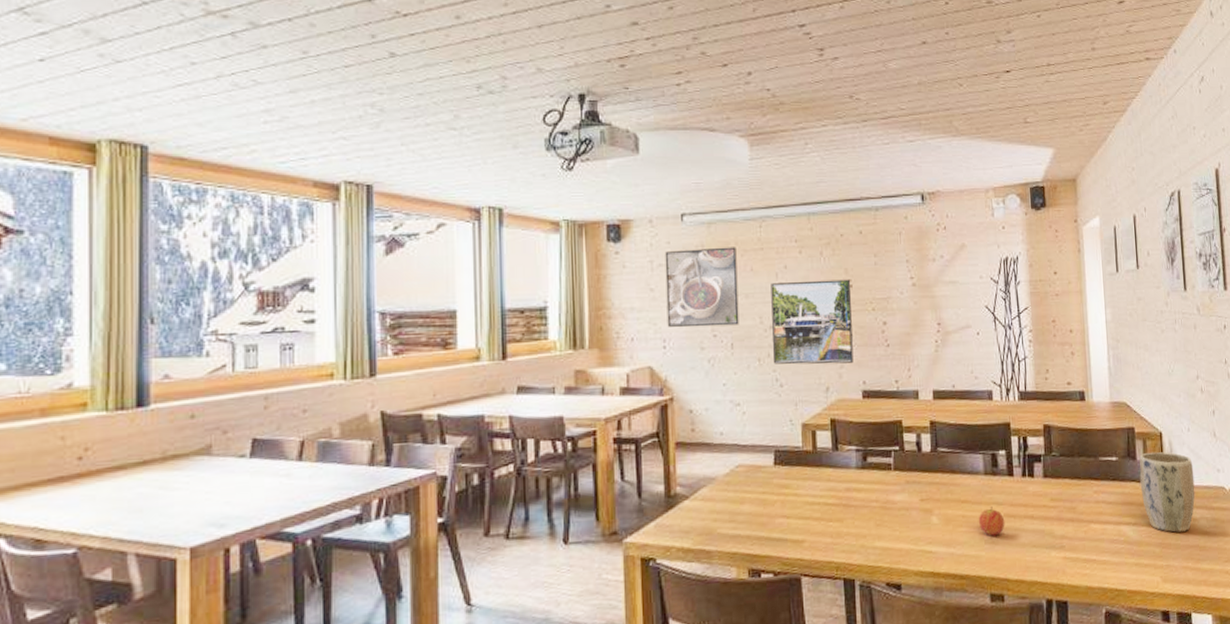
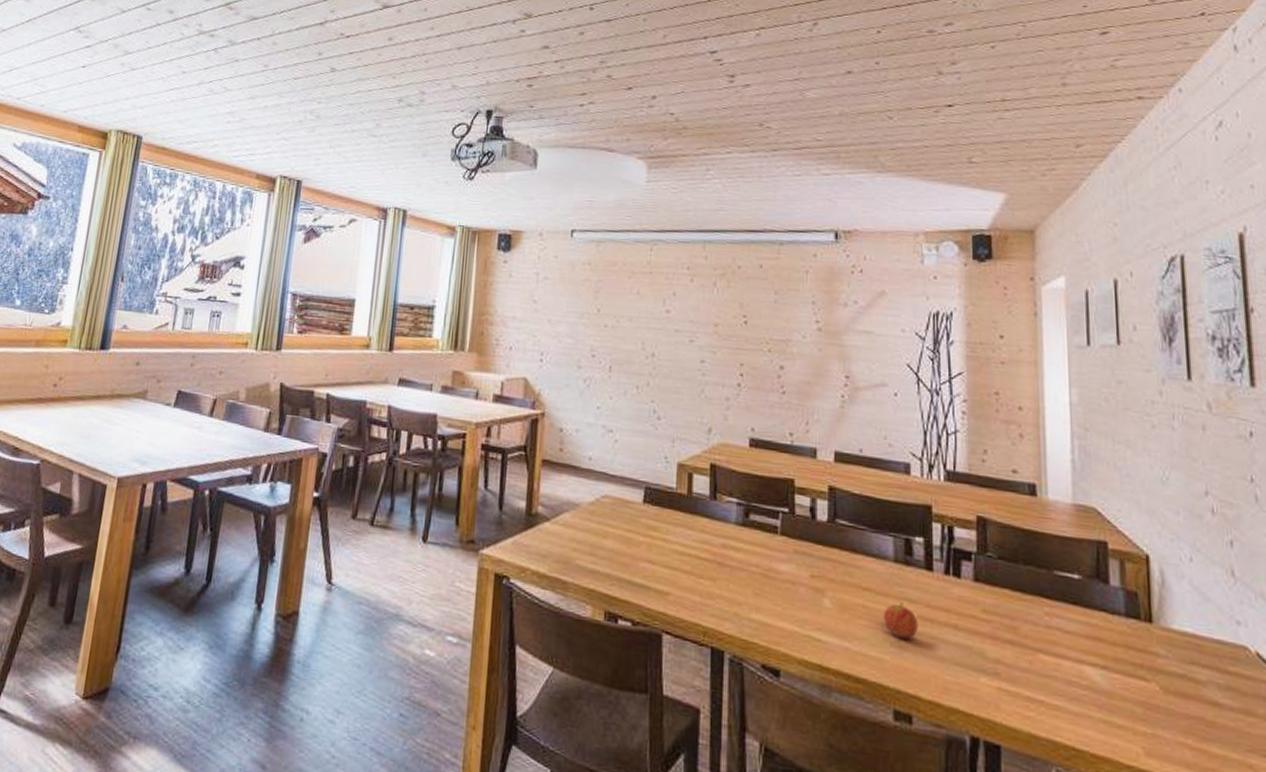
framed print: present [665,247,739,328] -> none [546,265,624,348]
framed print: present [771,279,854,365] -> none [653,309,746,406]
plant pot: present [1139,451,1195,533] -> none [1113,577,1200,695]

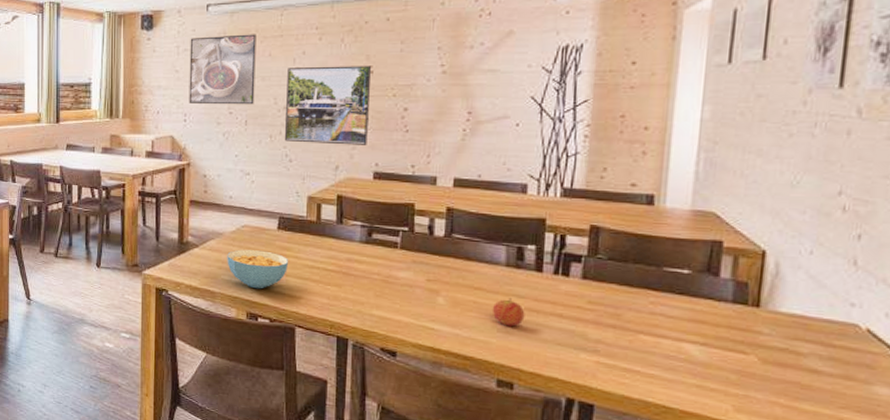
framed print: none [546,265,624,348] -> present [189,34,256,105]
cereal bowl: none [583,526,655,580] -> present [227,249,288,289]
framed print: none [653,309,746,406] -> present [285,65,372,145]

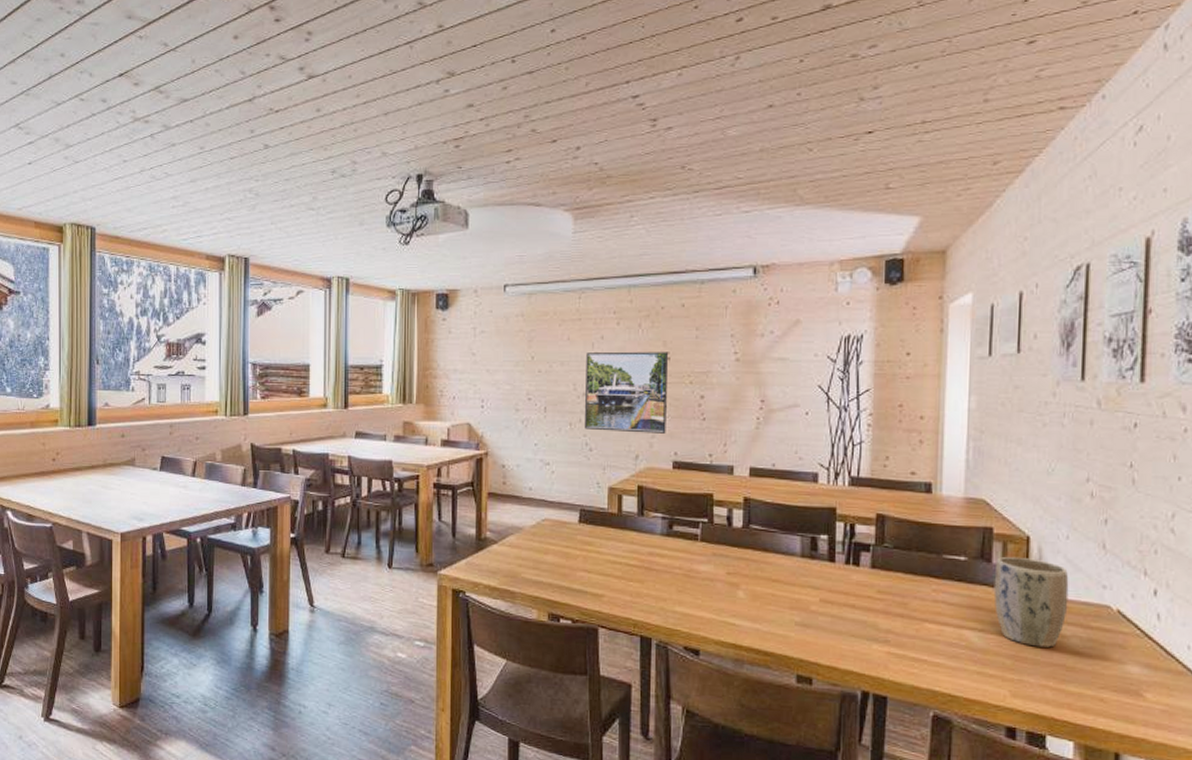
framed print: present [189,34,256,105] -> none [486,317,555,391]
cereal bowl: present [227,249,288,289] -> none [527,545,590,588]
fruit: present [492,298,525,327] -> none [789,590,821,619]
plant pot: none [719,270,810,364] -> present [993,556,1069,648]

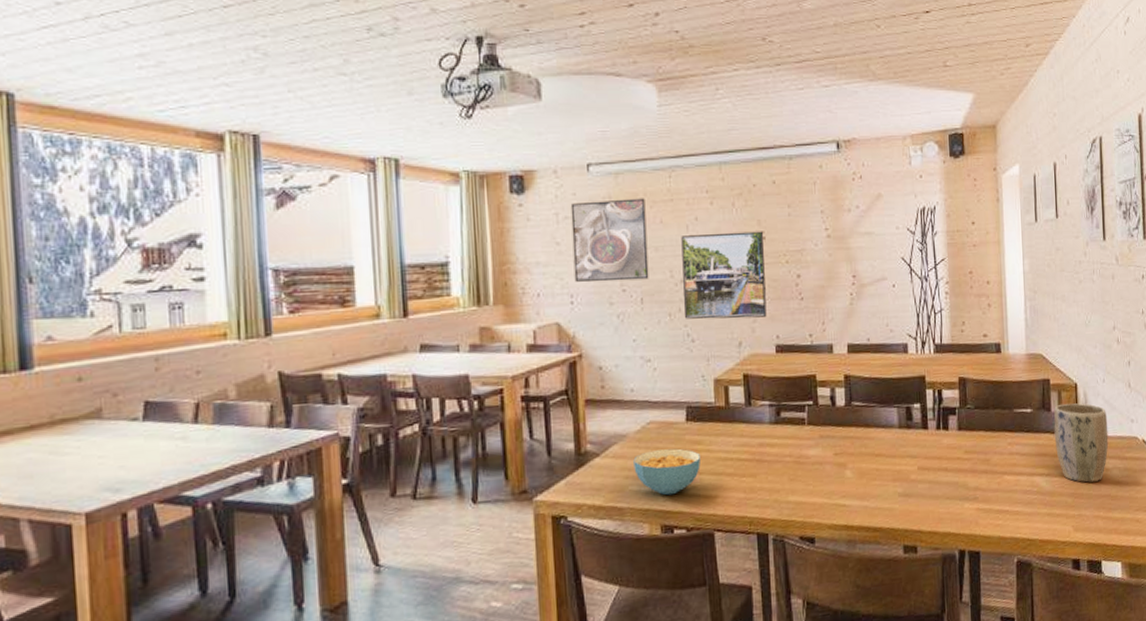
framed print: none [486,317,555,391] -> present [570,198,649,282]
cereal bowl: none [527,545,590,588] -> present [633,448,700,496]

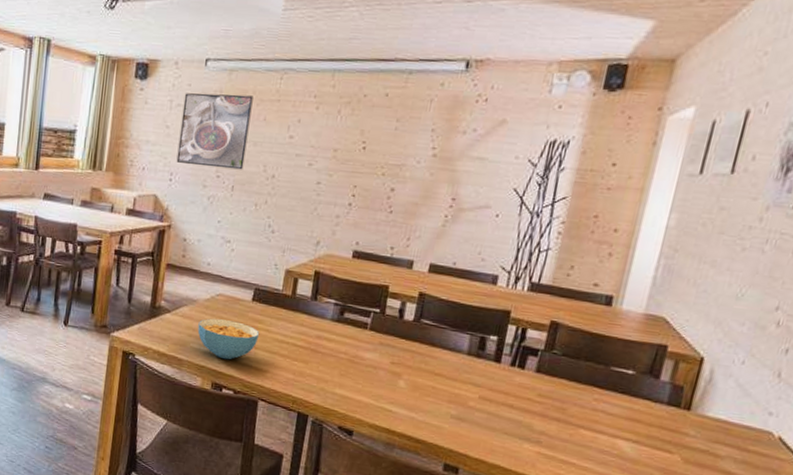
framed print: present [681,231,767,319] -> none [270,135,365,223]
plant pot: present [1054,403,1109,483] -> none [653,374,736,465]

